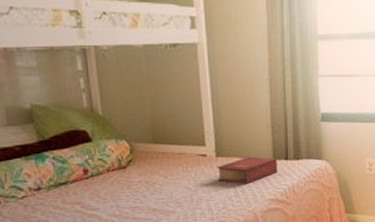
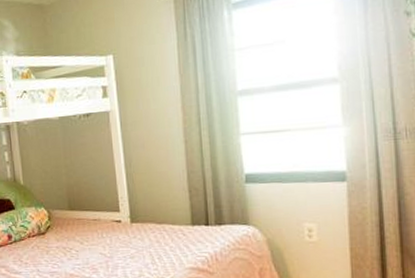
book: present [217,156,278,184] -> none [132,222,197,251]

